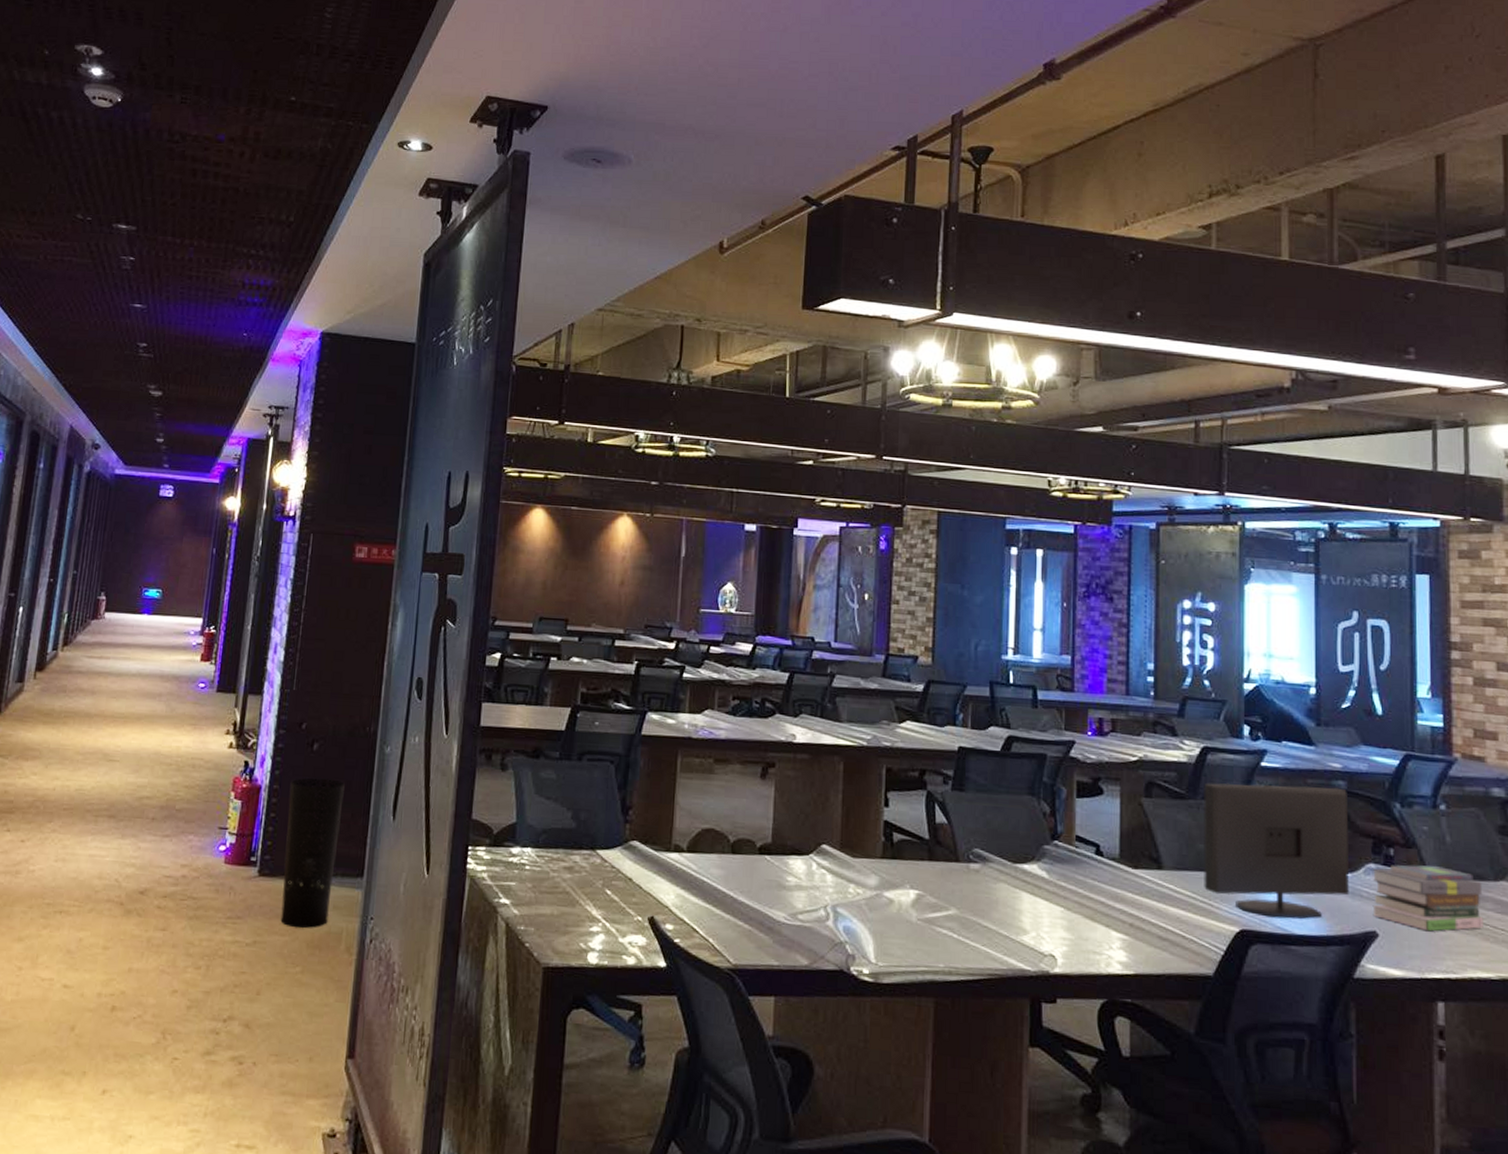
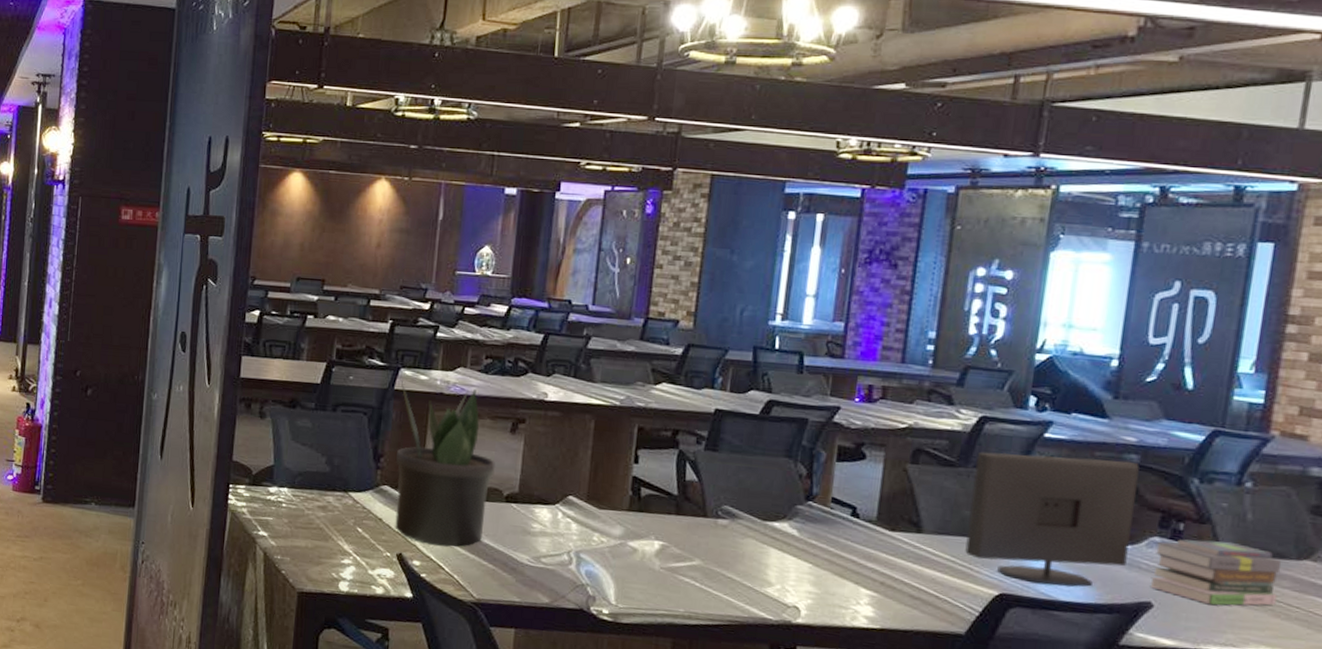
umbrella stand: present [280,777,345,928] -> none [63,419,116,548]
planter: none [645,724,747,907] -> present [395,380,495,547]

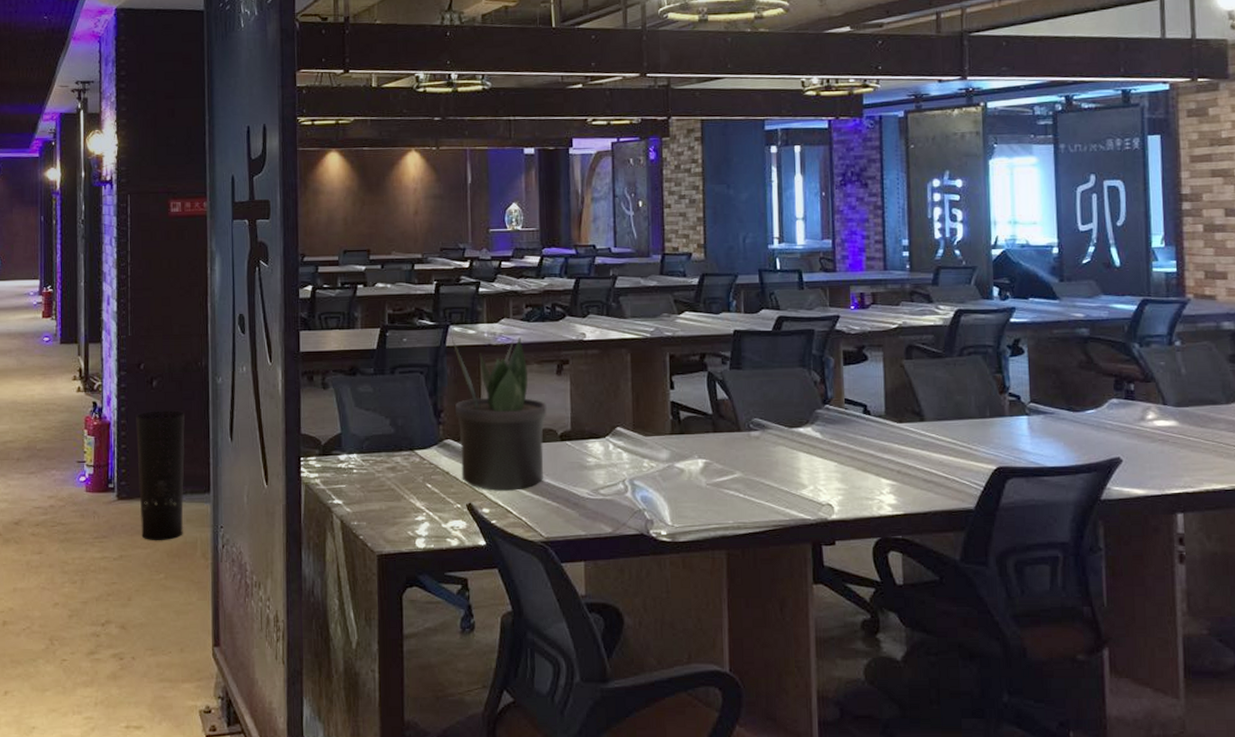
umbrella stand: none [63,419,116,548] -> present [136,410,185,541]
monitor: present [965,451,1140,588] -> none [959,335,1094,455]
books: present [1149,539,1282,606] -> none [1116,395,1217,453]

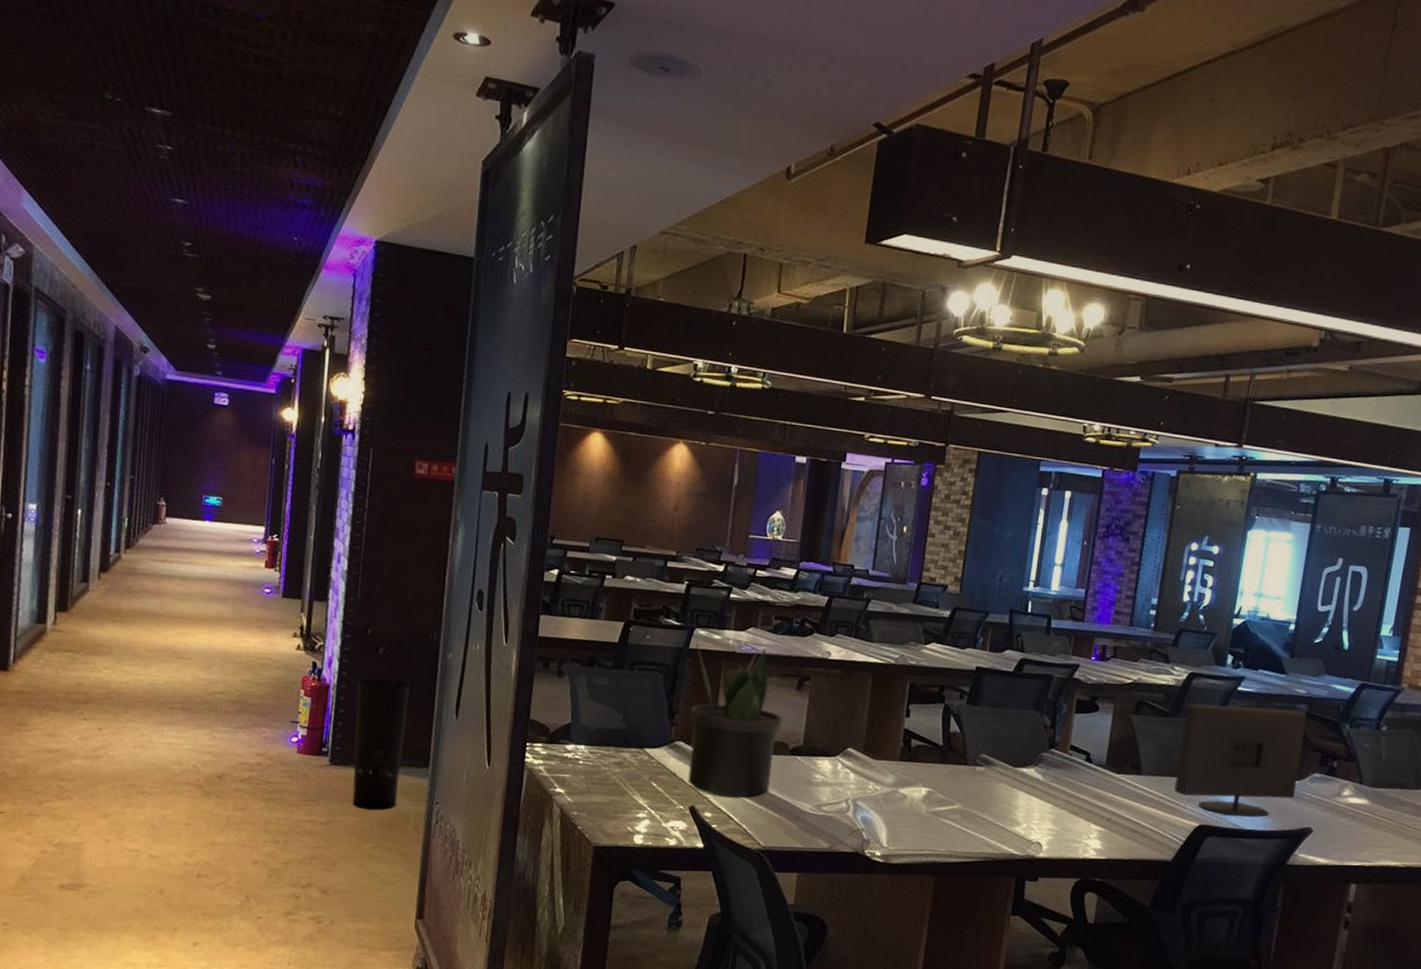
monitor: none [959,335,1094,455] -> present [1174,703,1307,818]

